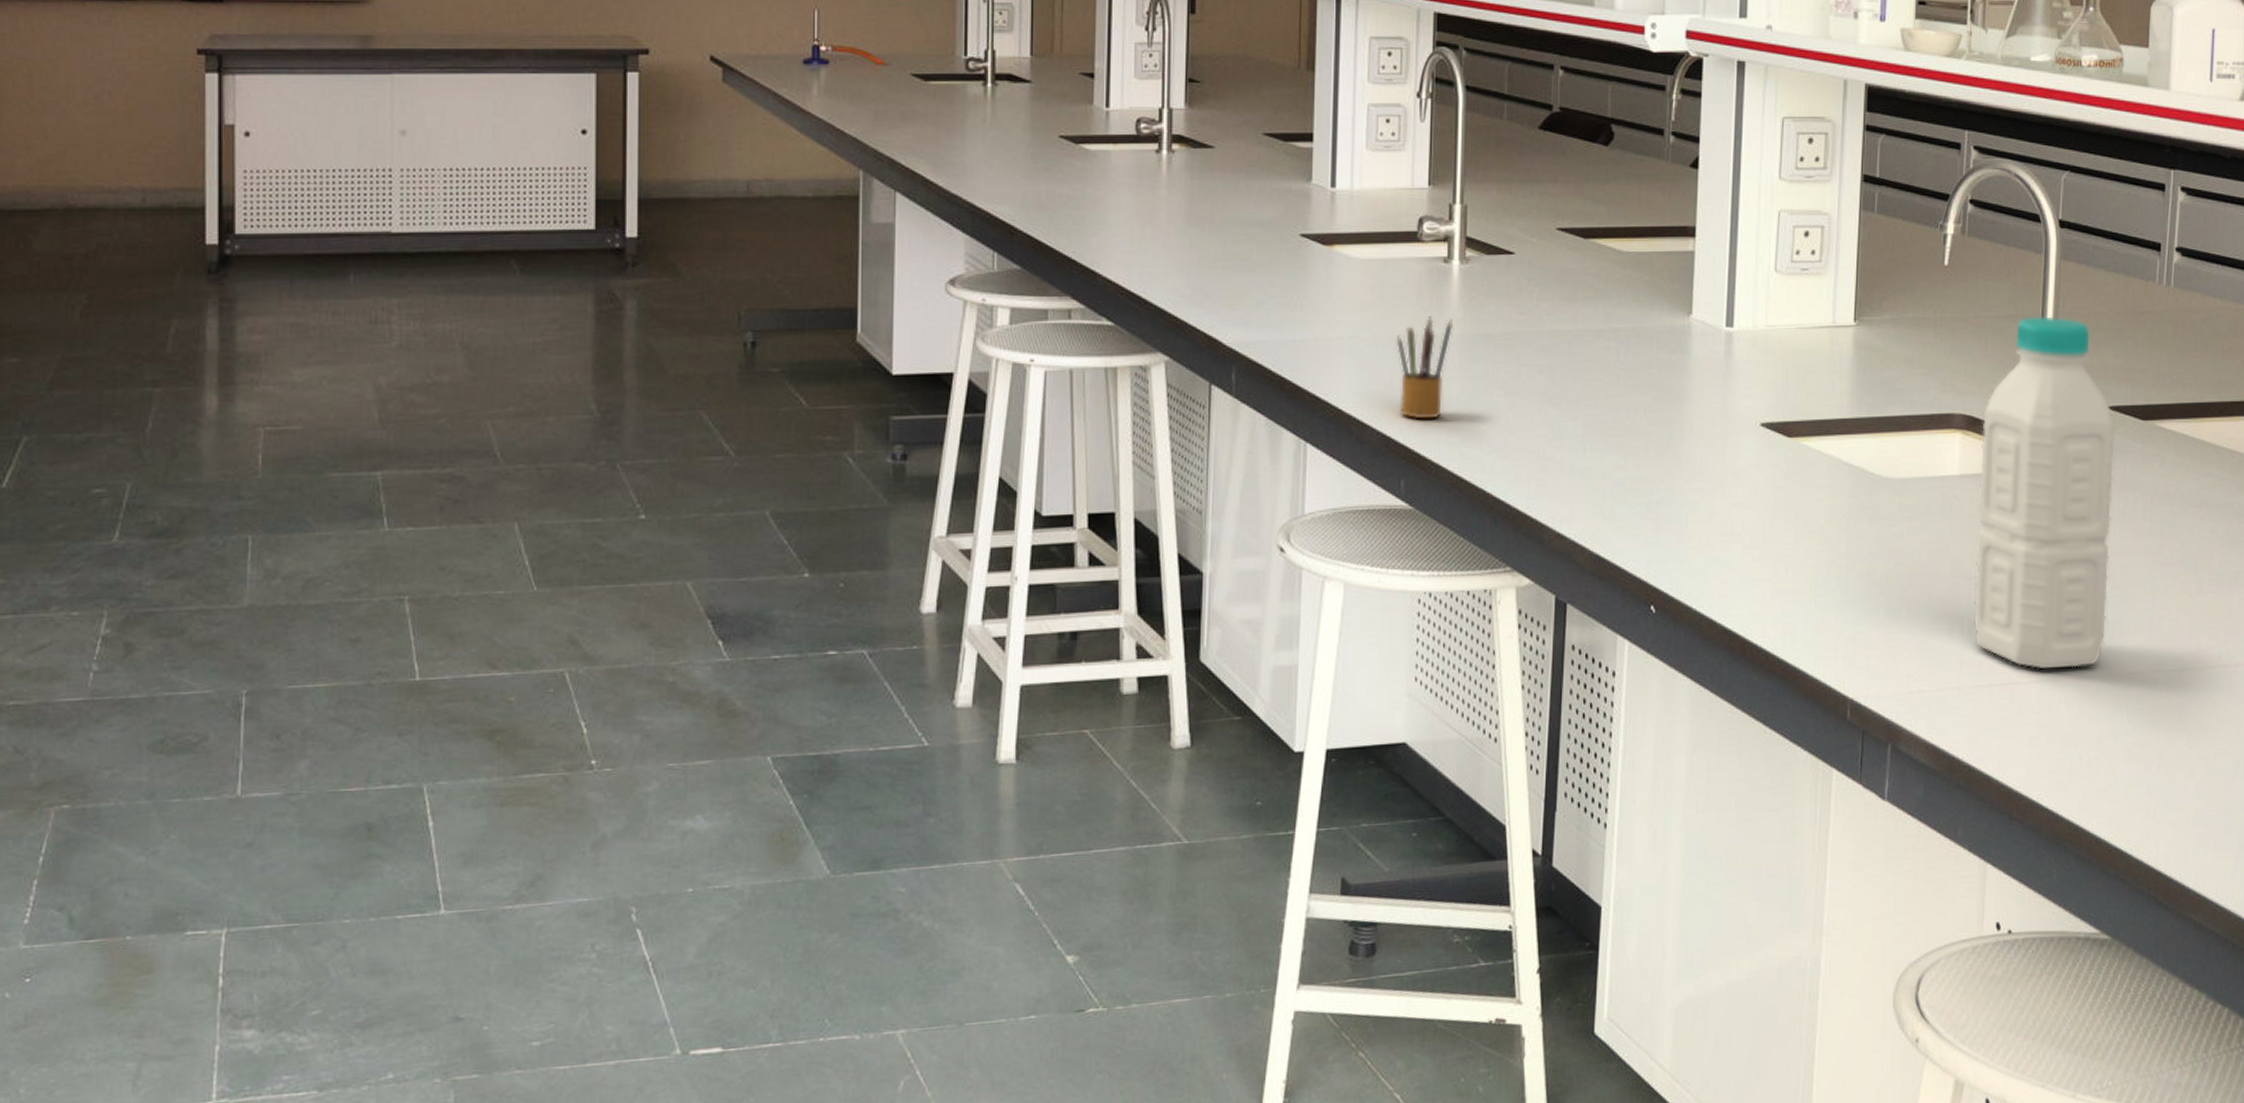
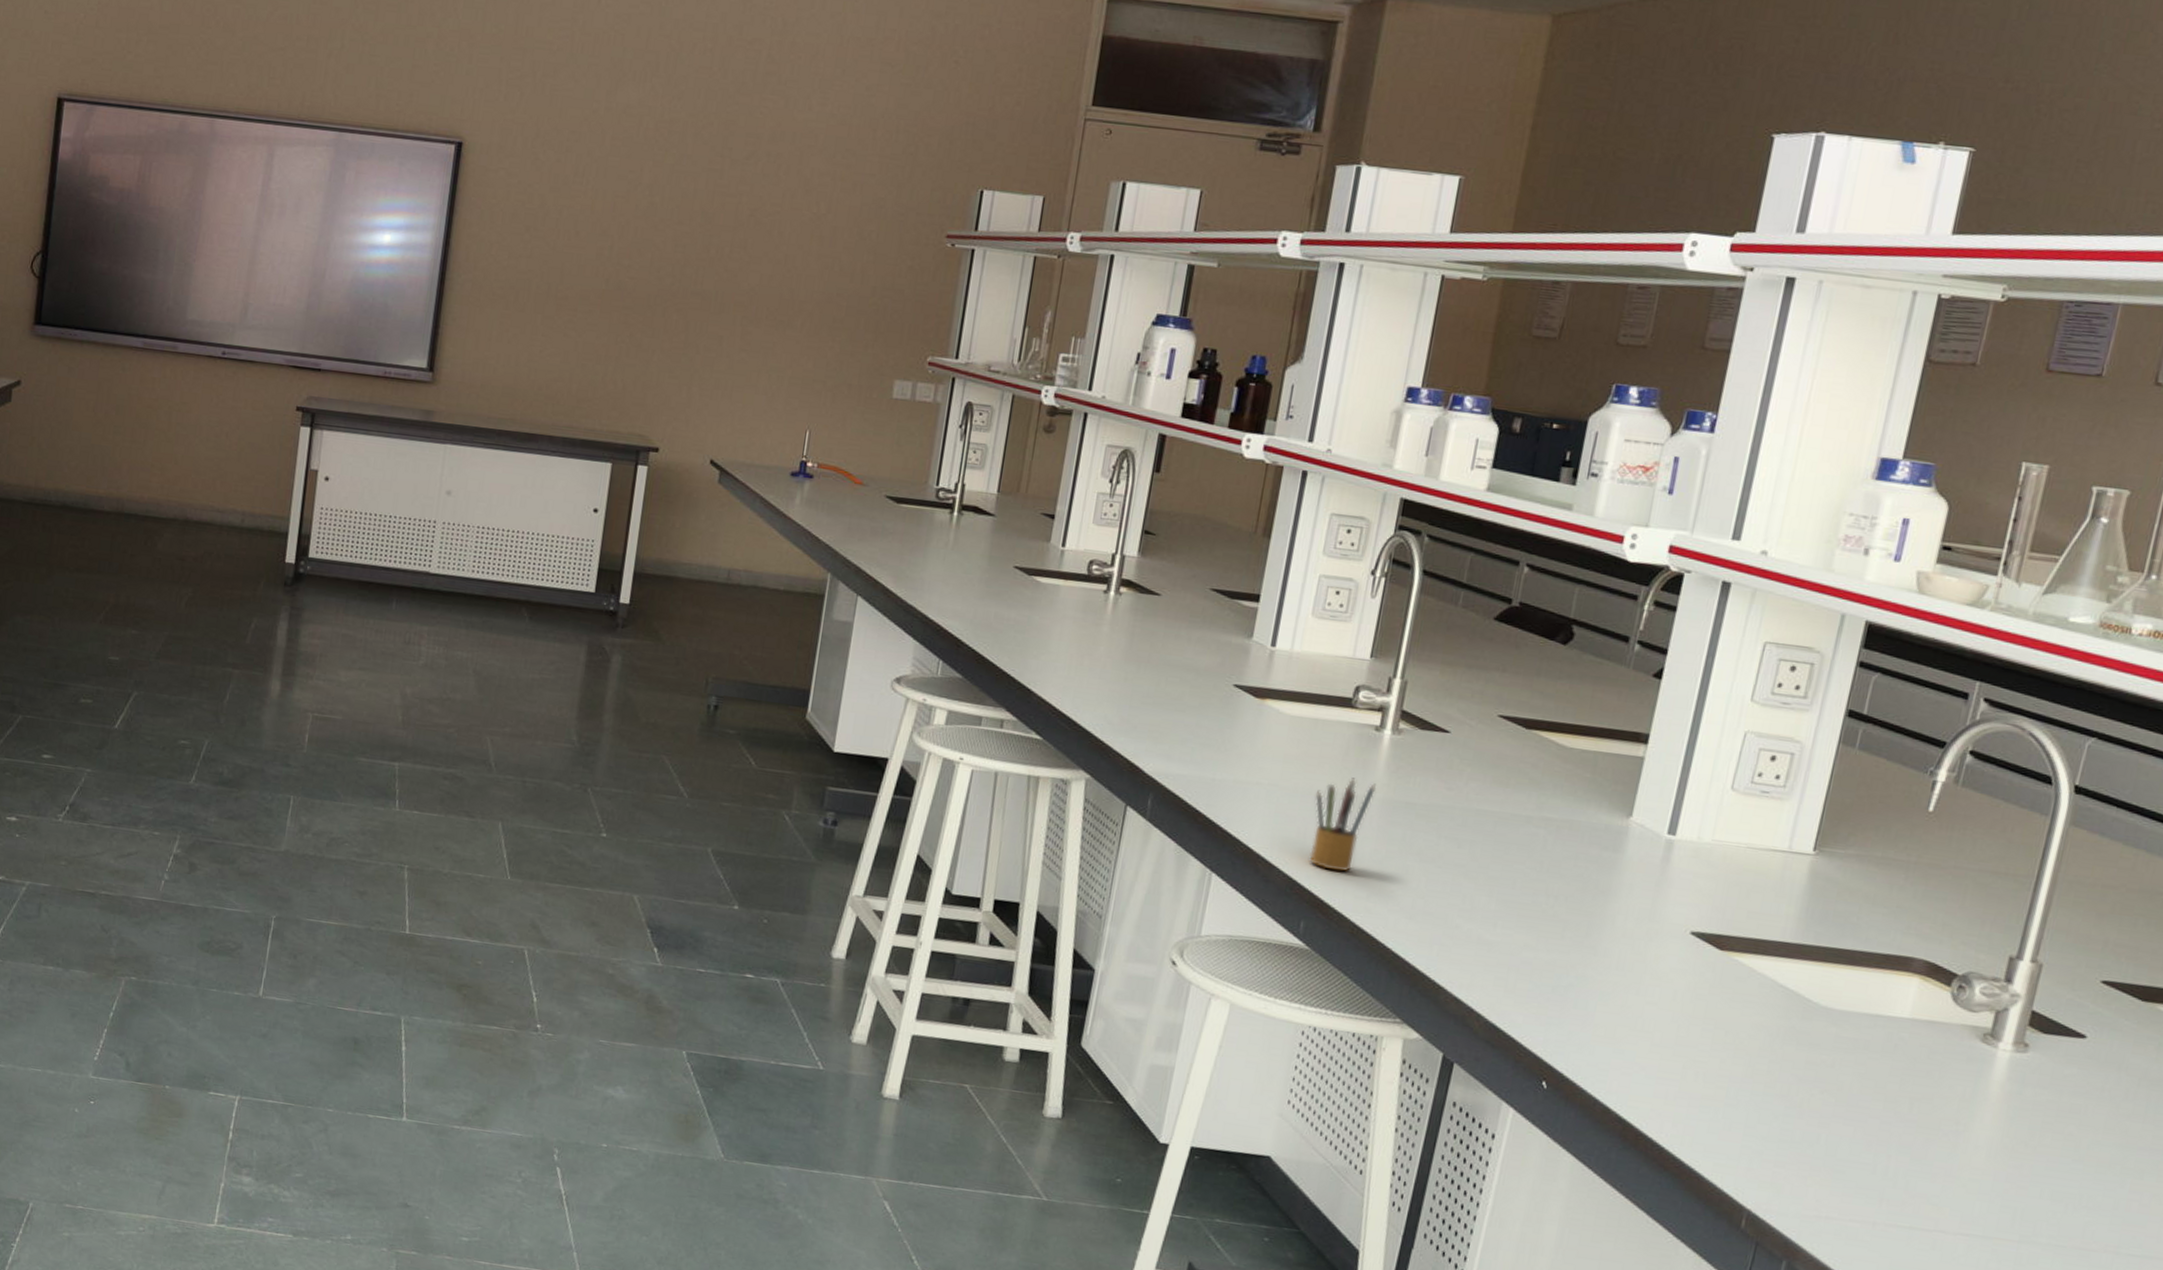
plastic bottle: present [1974,316,2116,670] -> none [1901,875,2107,1232]

